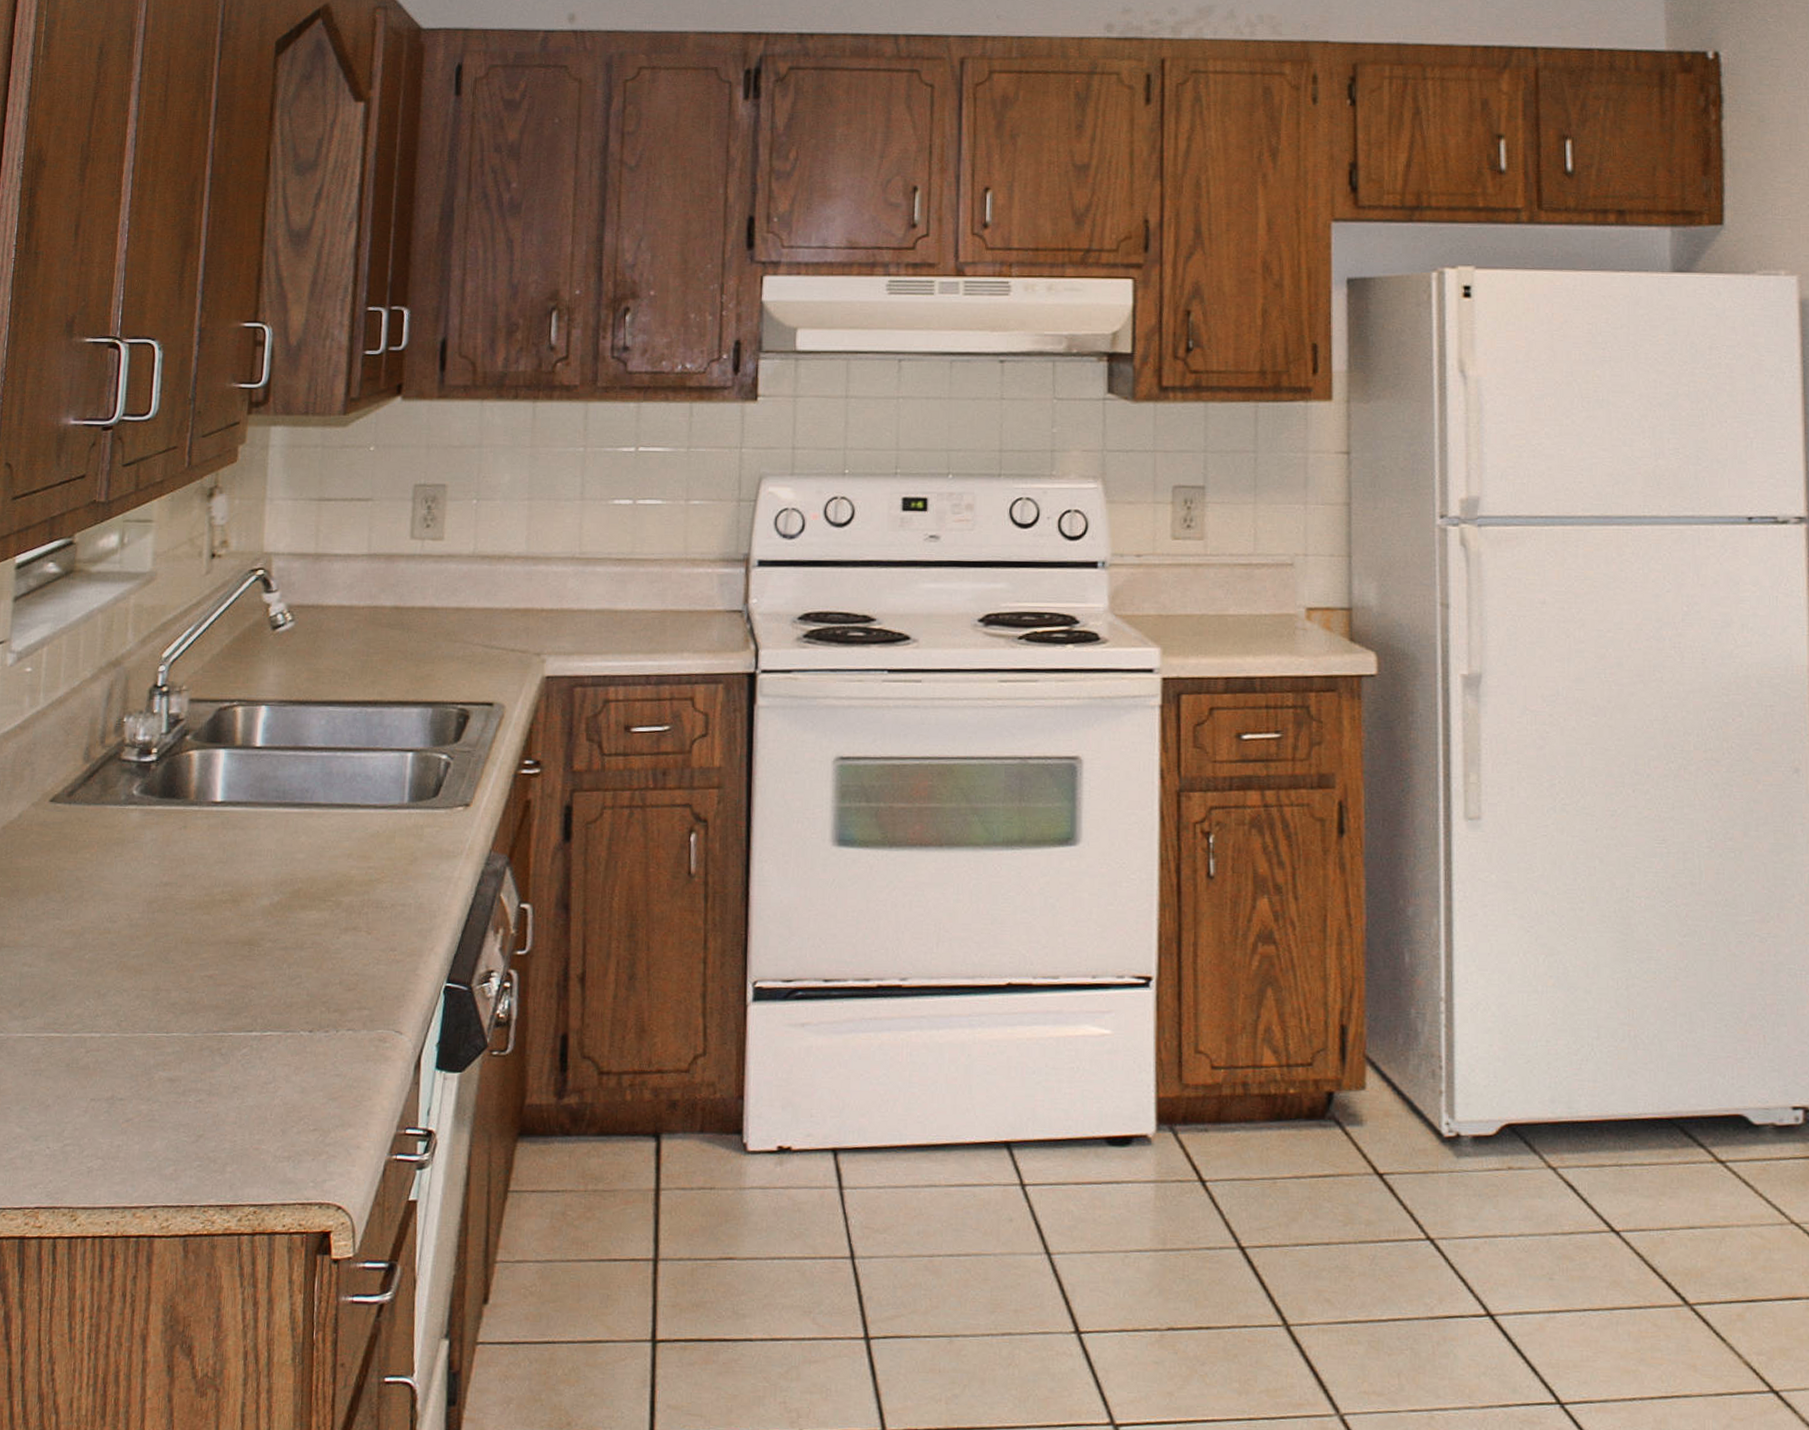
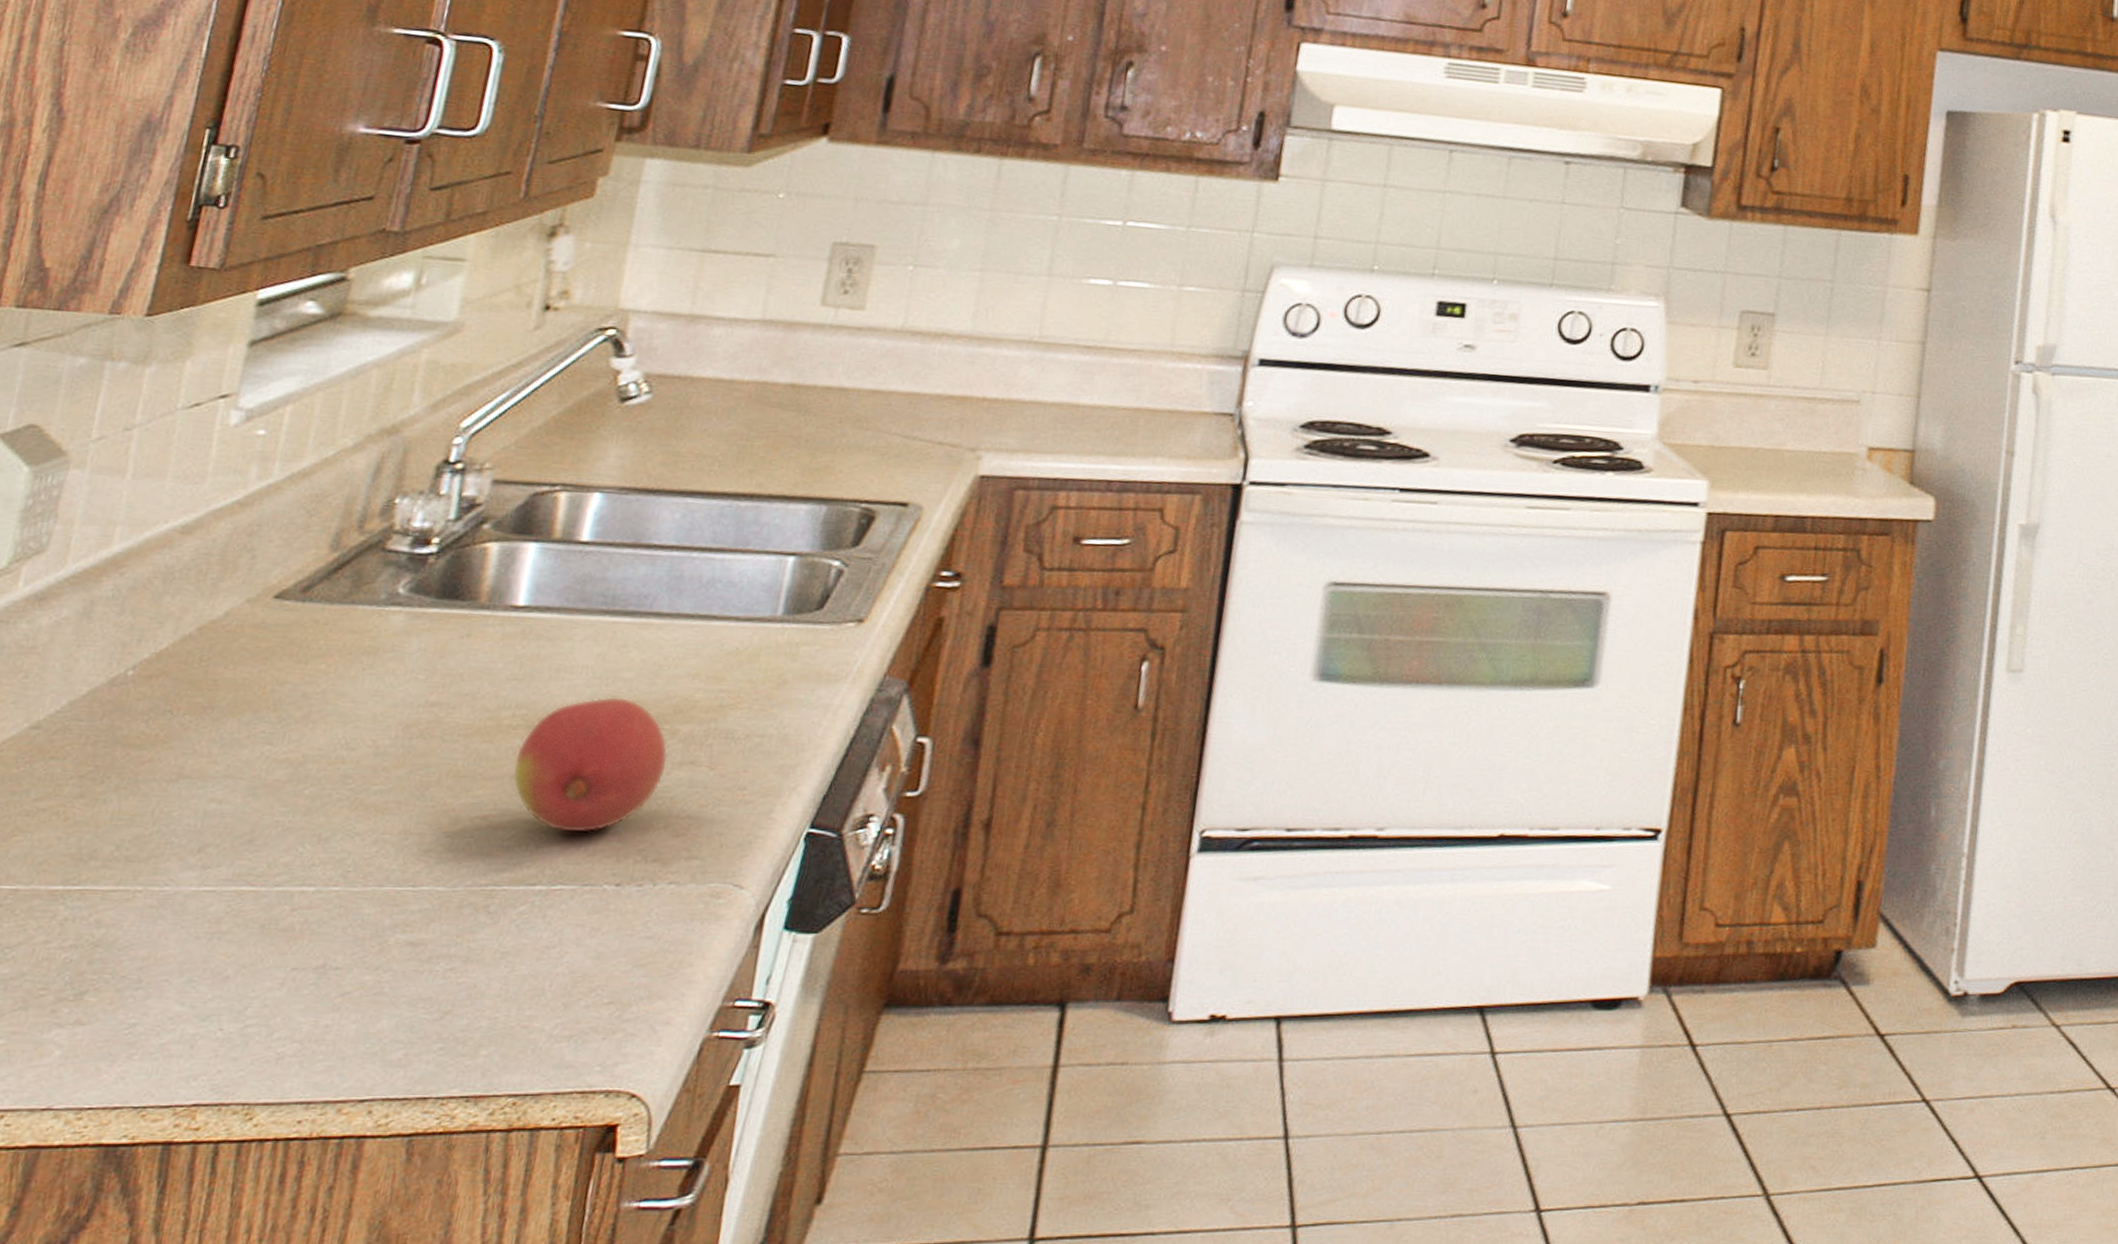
fruit: none [227,875,336,988] -> present [513,697,668,833]

